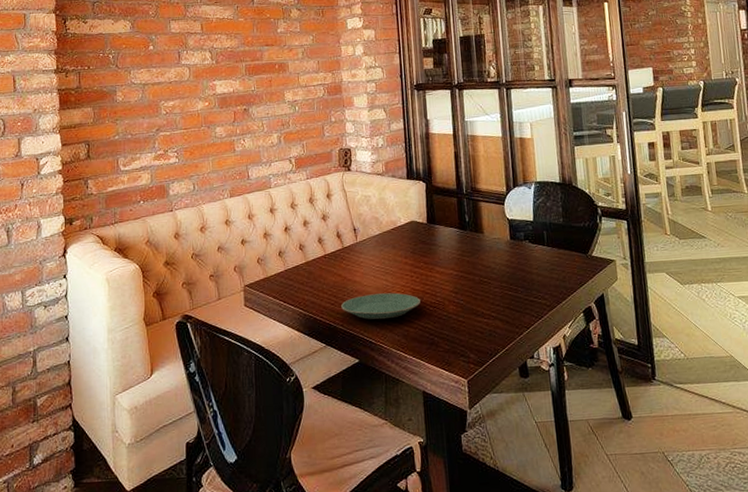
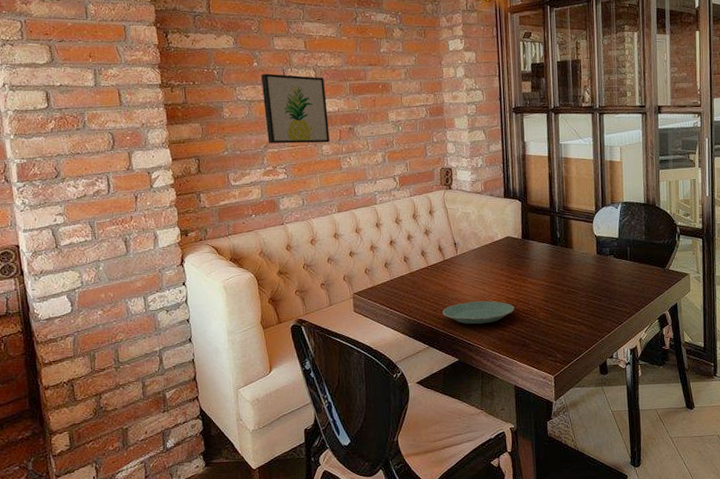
wall art: none [156,56,224,127] -> present [261,73,330,144]

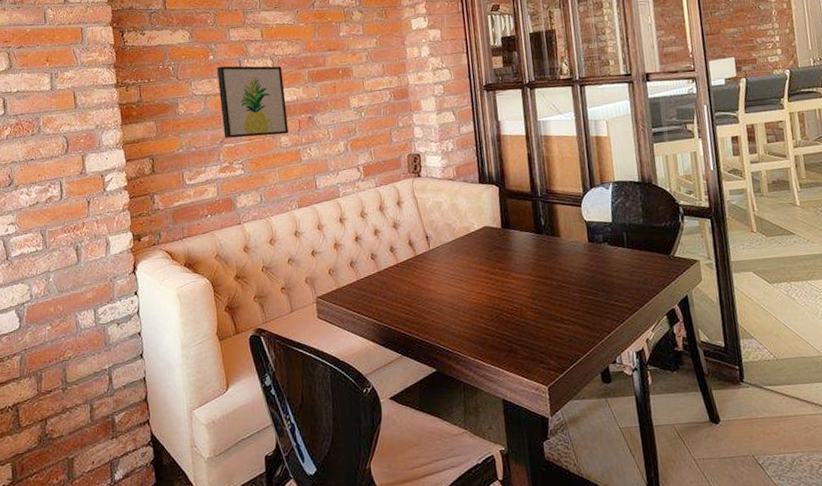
plate: present [442,300,514,325] -> none [416,300,497,328]

